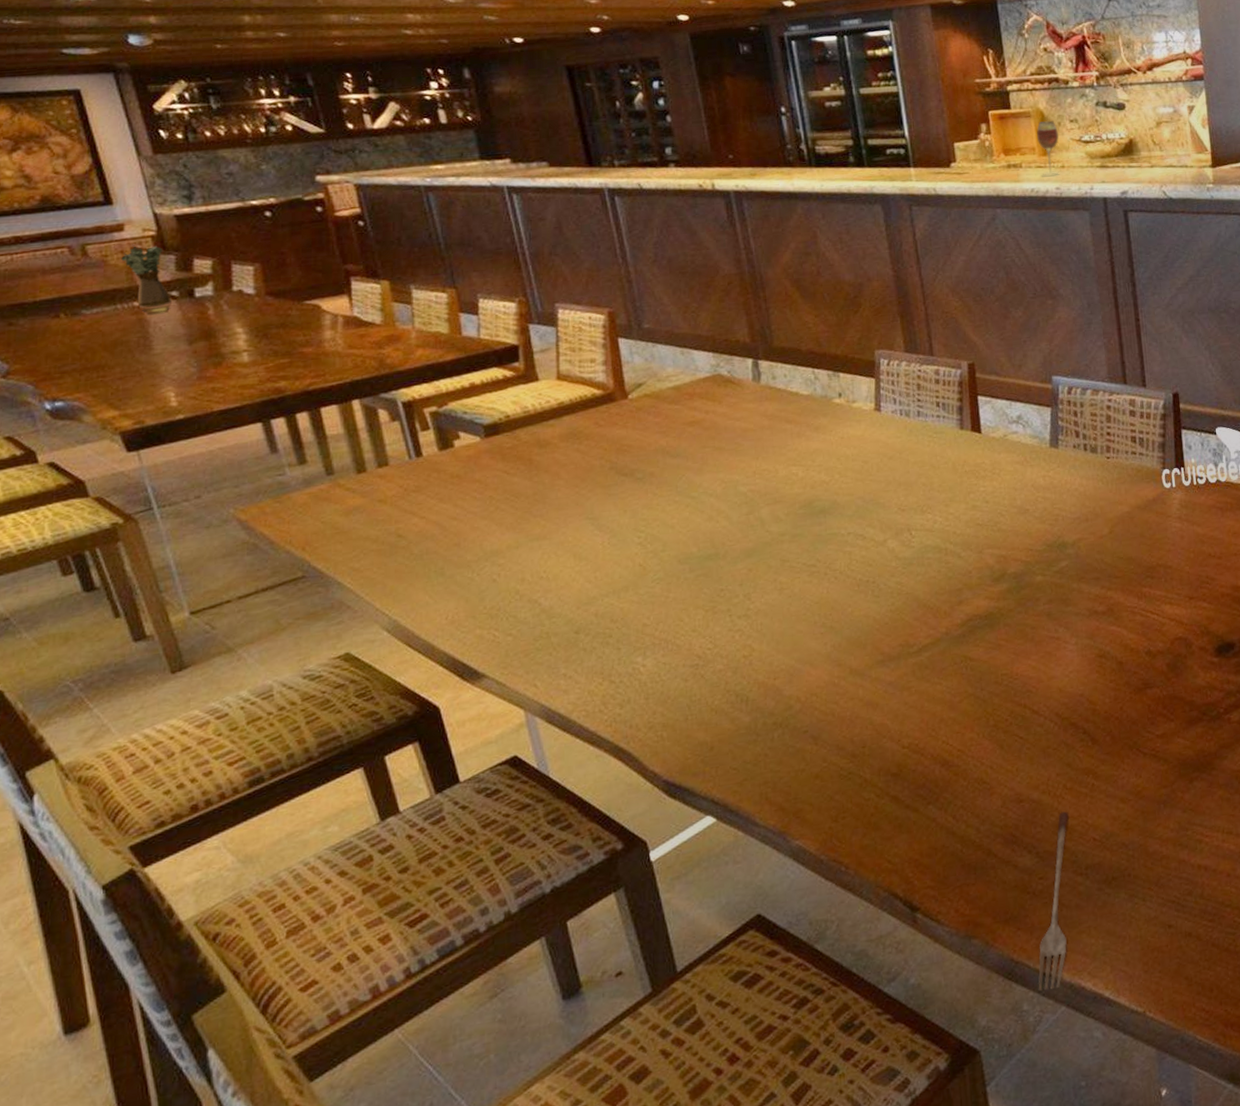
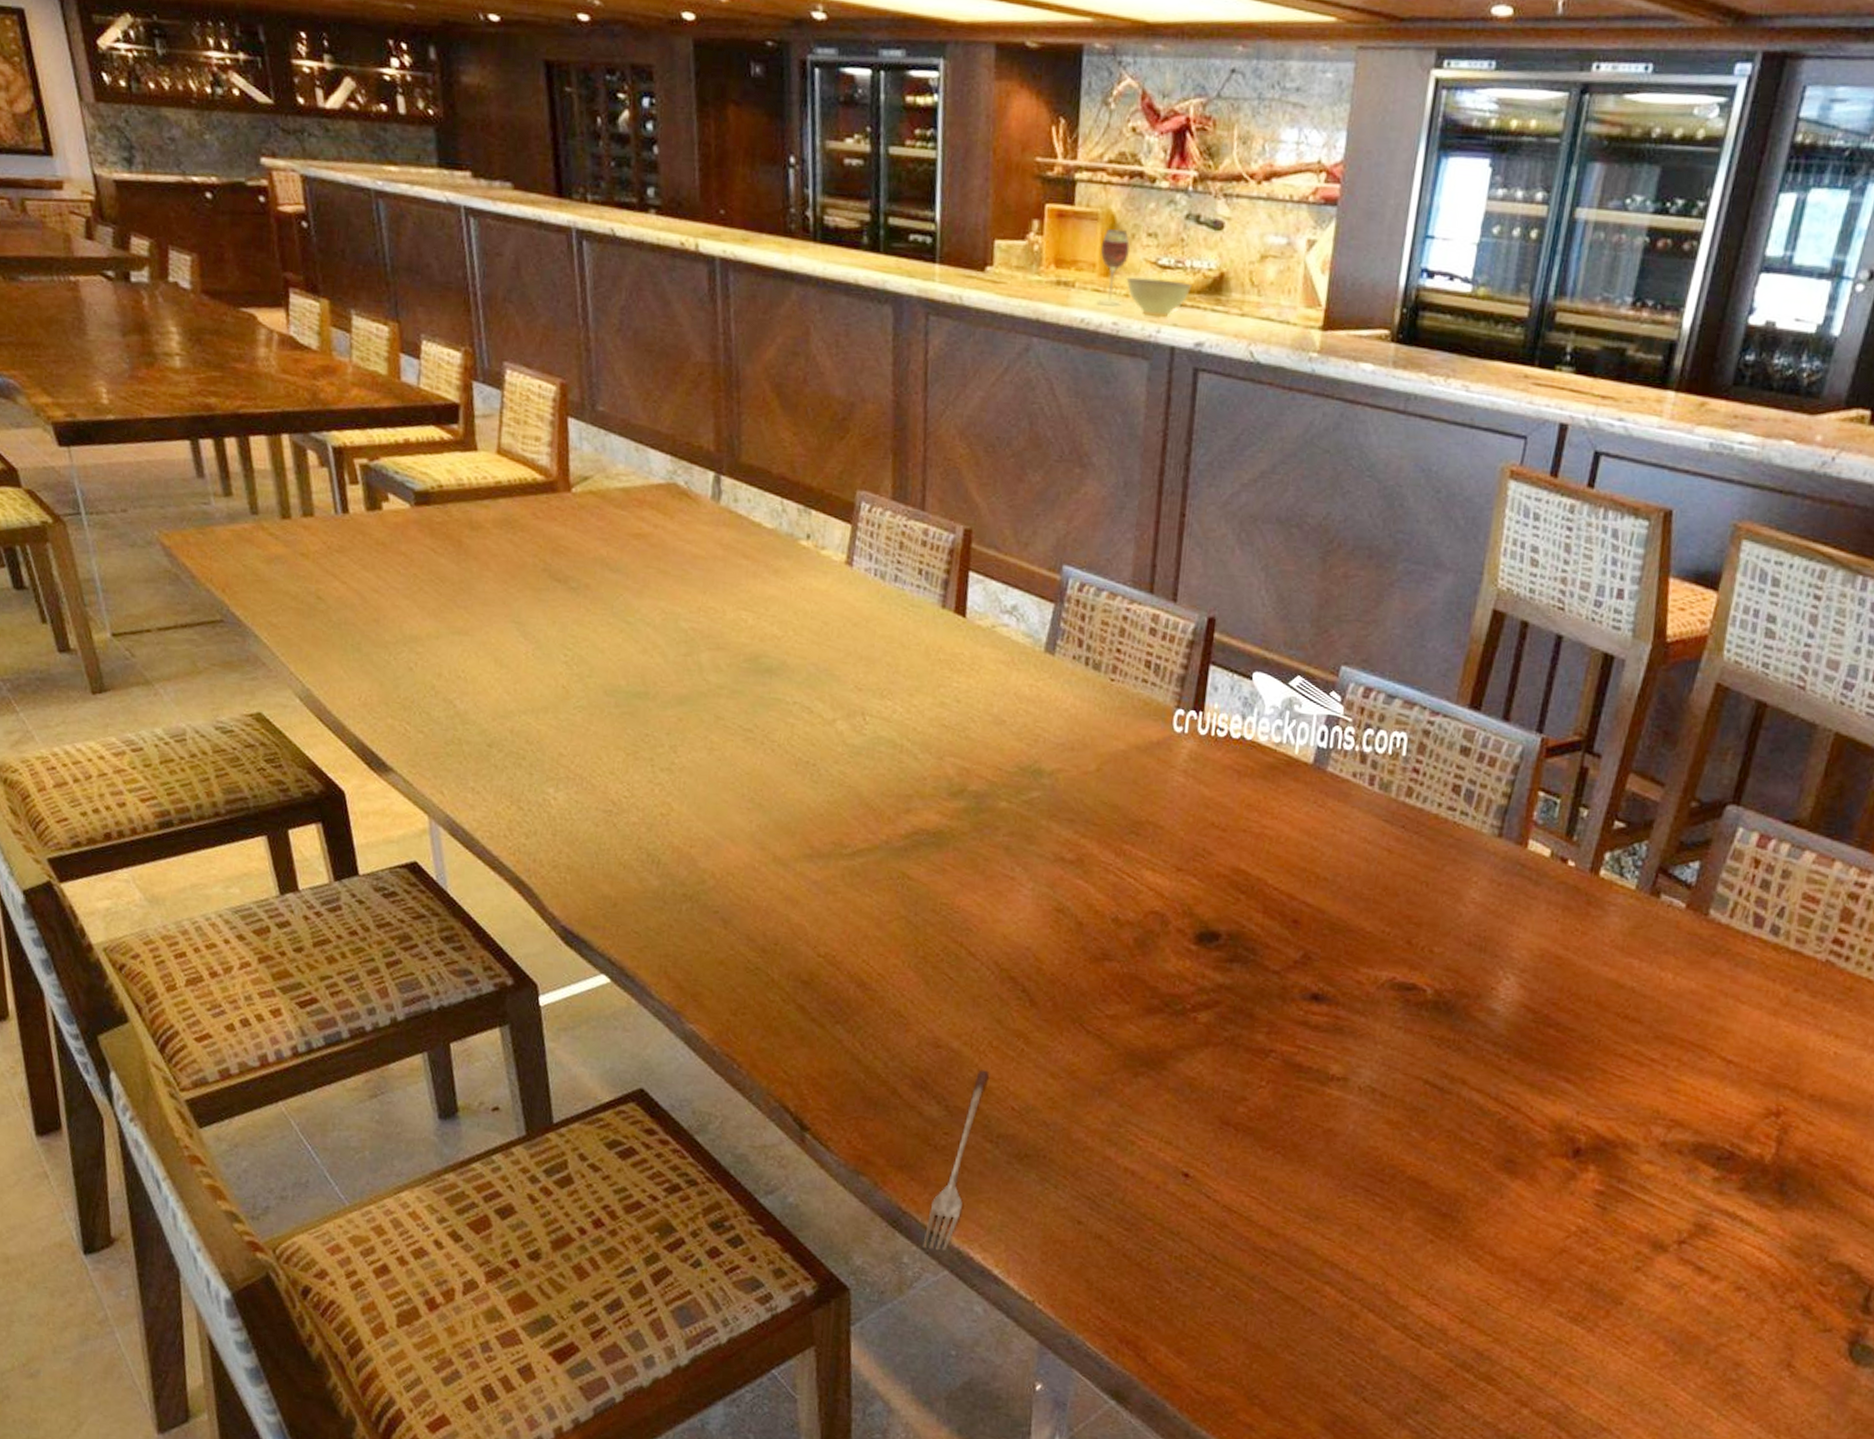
vase: present [121,244,172,316] -> none [59,207,107,296]
bowl: none [1060,150,1111,179] -> present [1126,277,1193,318]

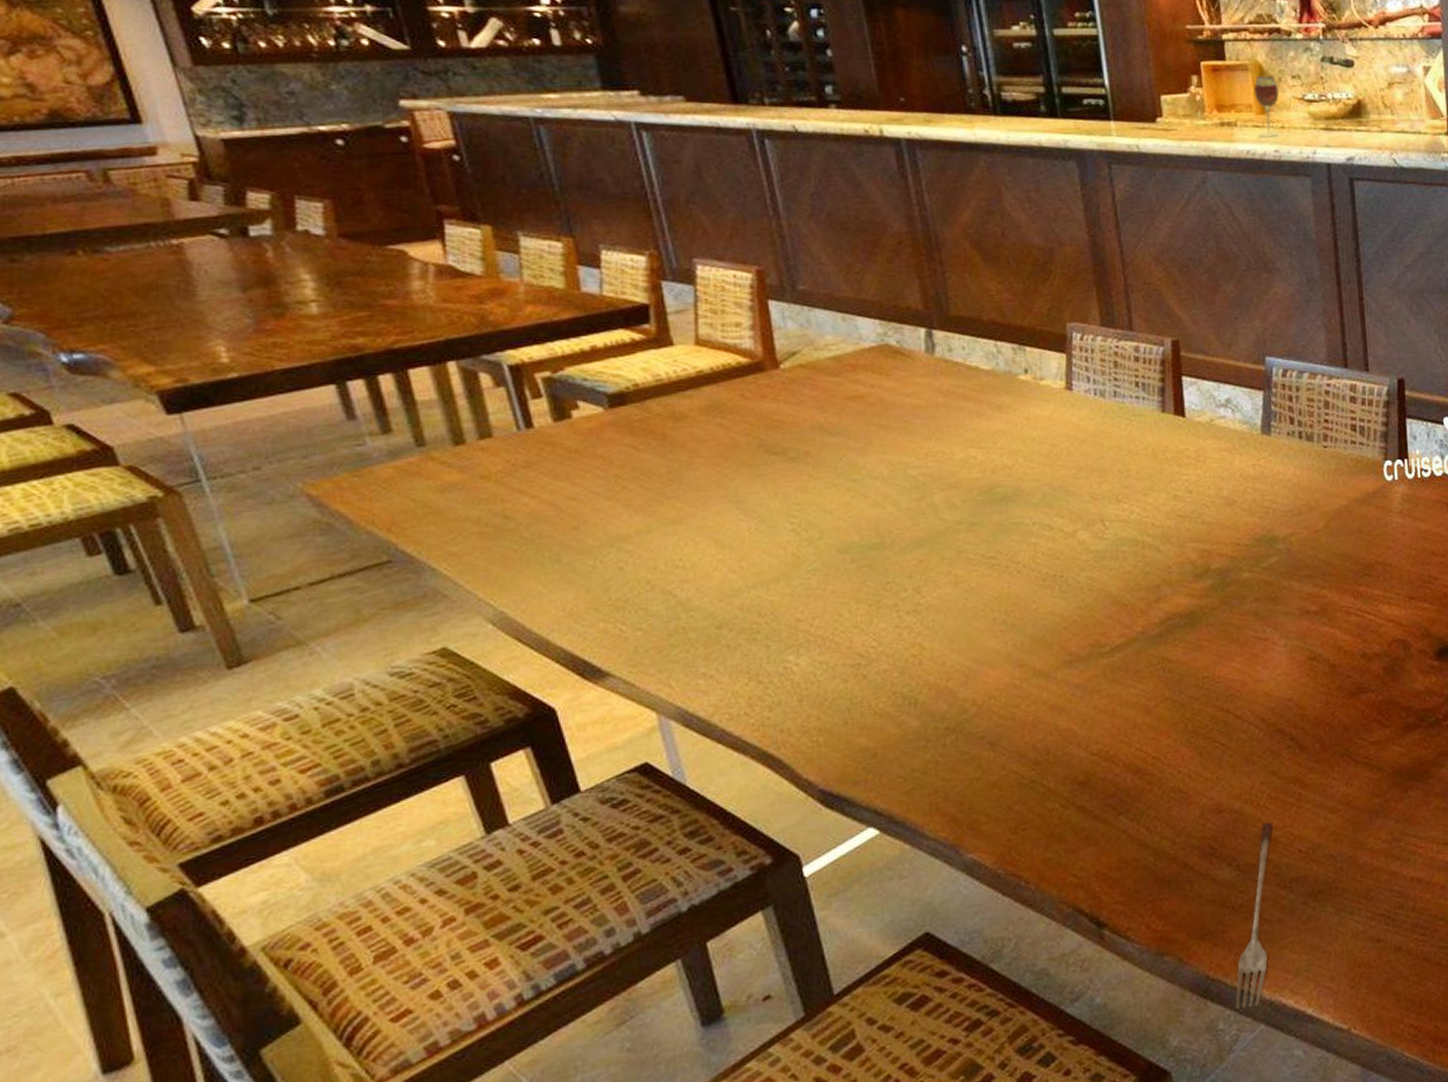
bowl: present [1126,277,1193,318] -> none [1280,111,1336,142]

